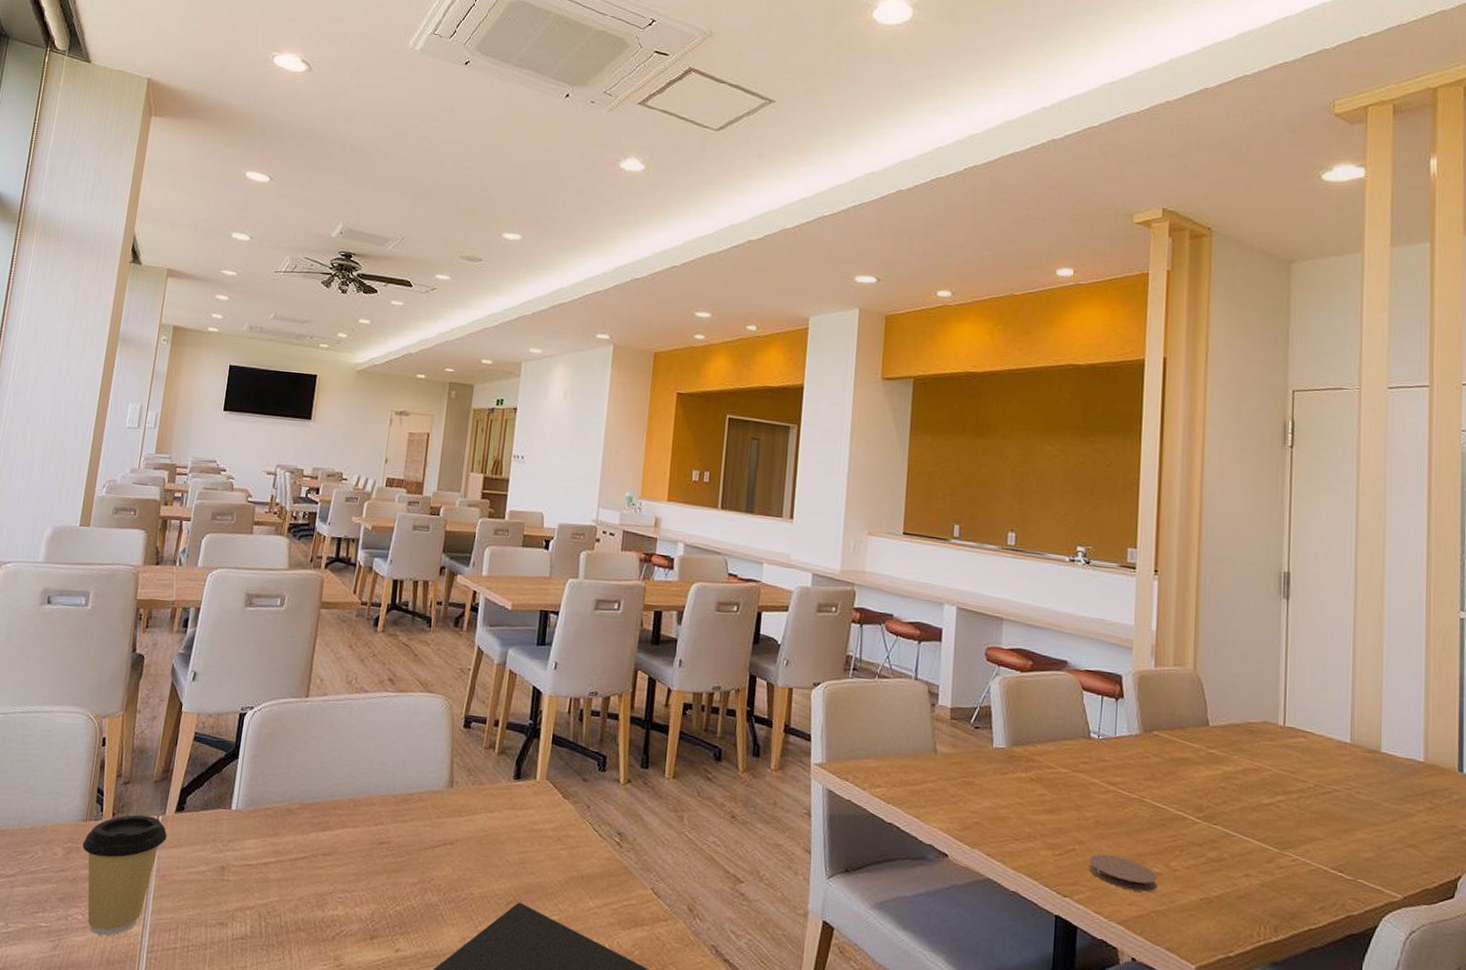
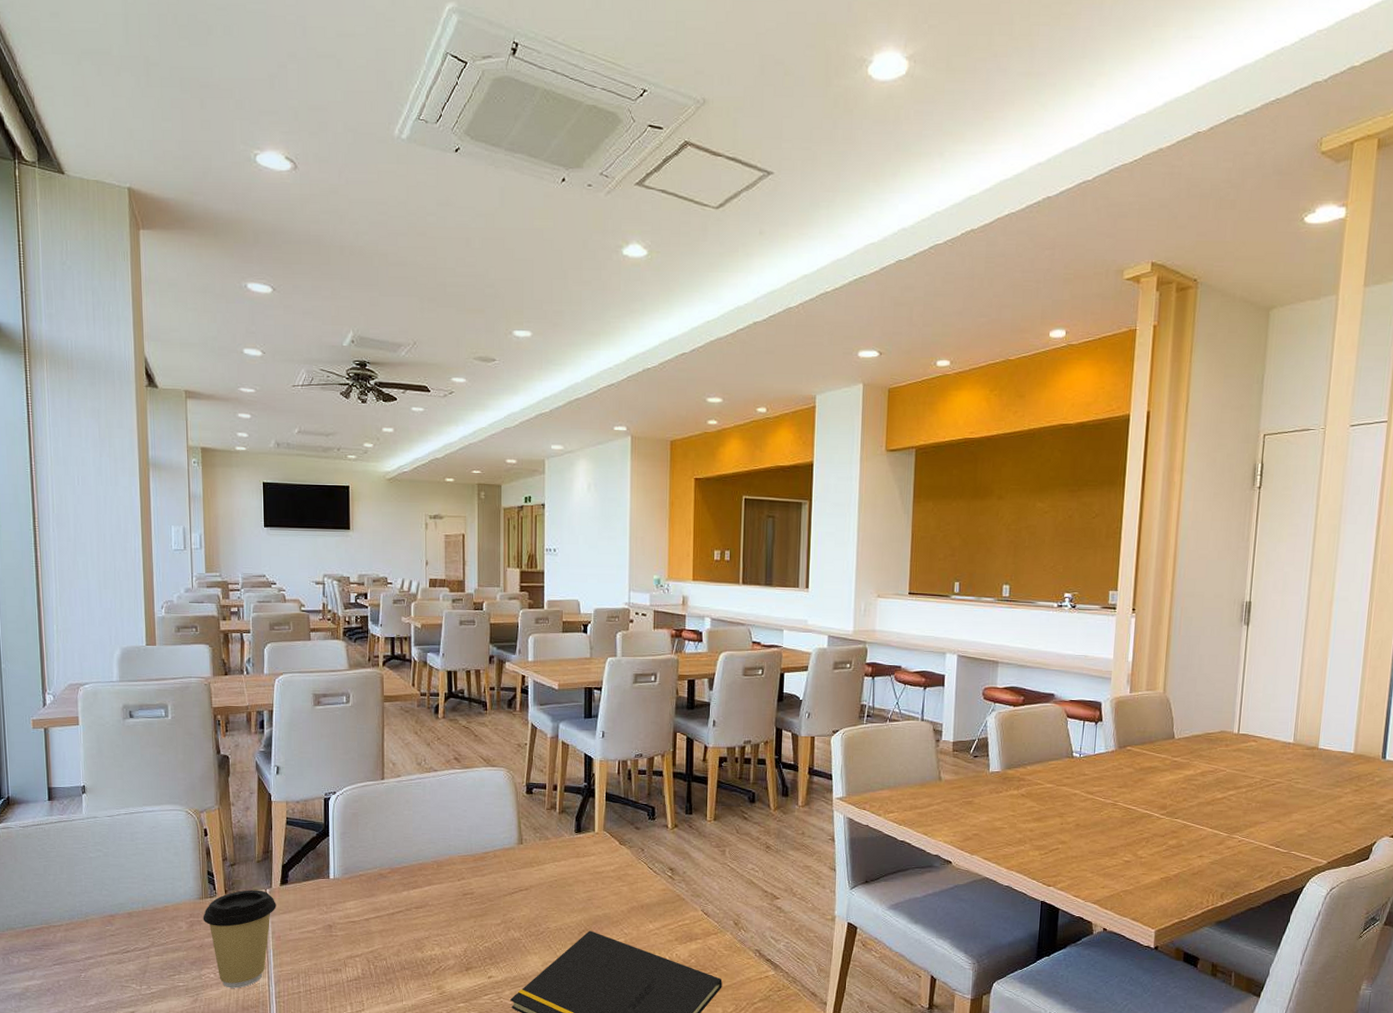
coaster: present [1088,854,1158,892] -> none [1069,850,1127,877]

